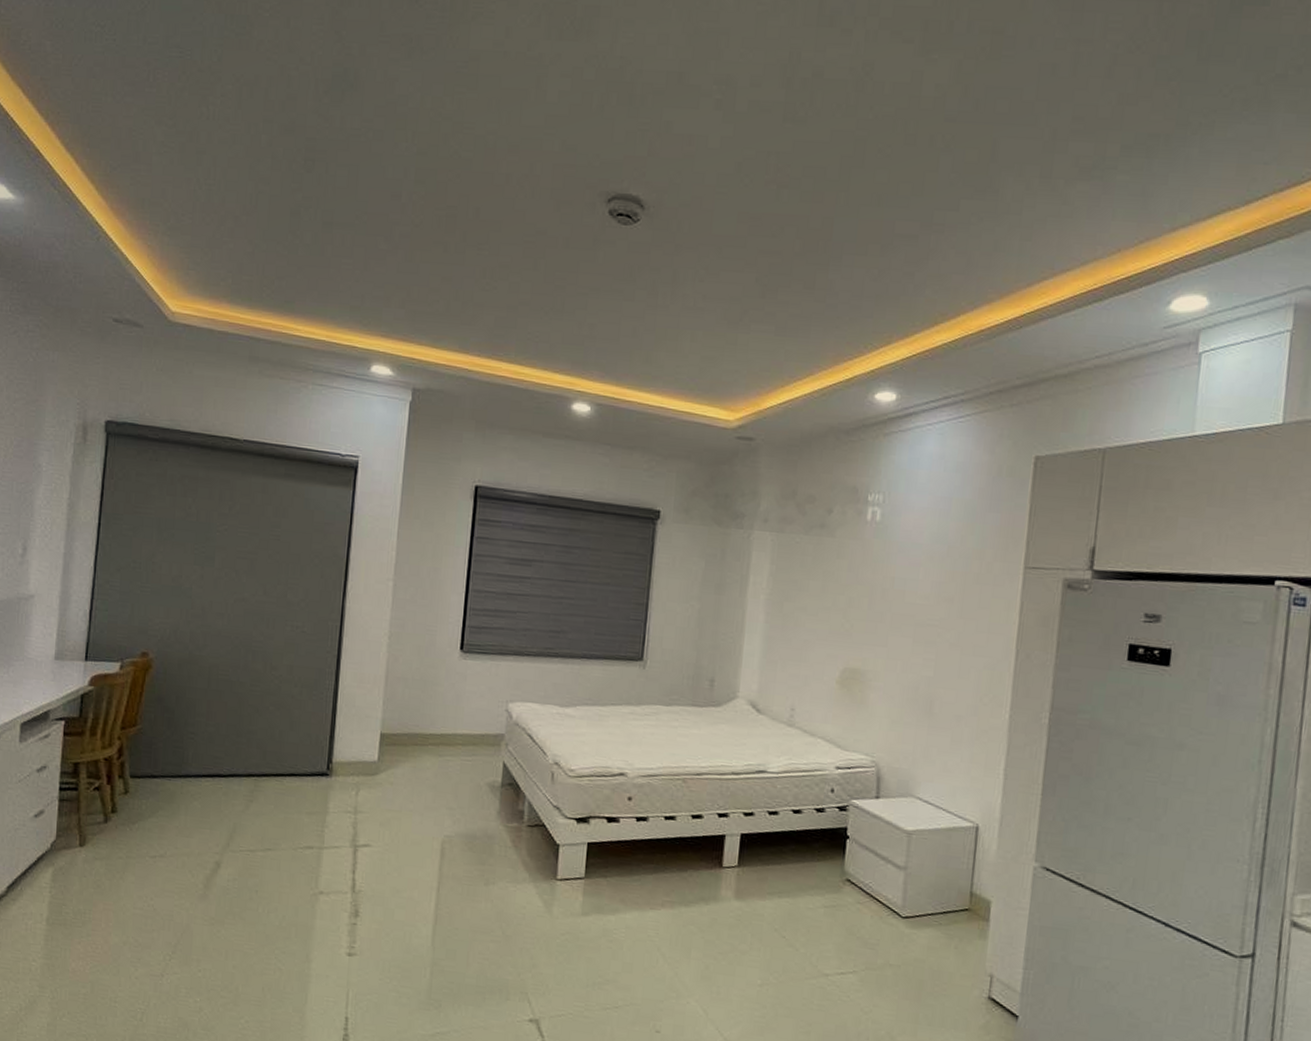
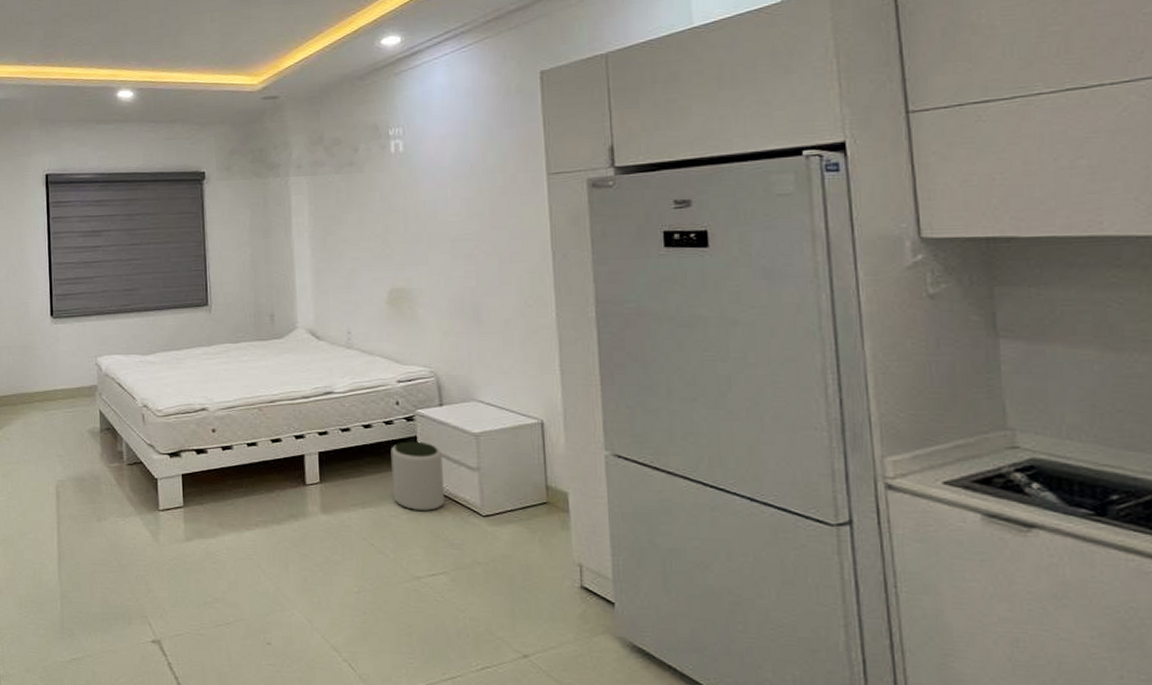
plant pot: none [812,831,871,907] -> present [390,441,444,511]

